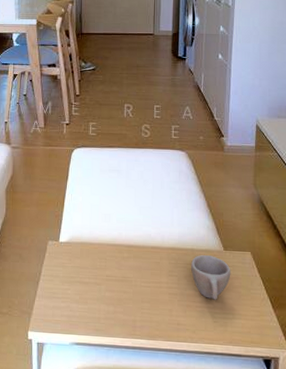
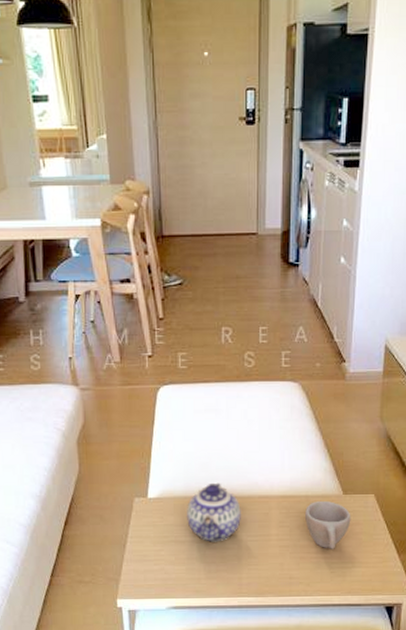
teapot: none [90,232,137,286] -> present [186,482,242,542]

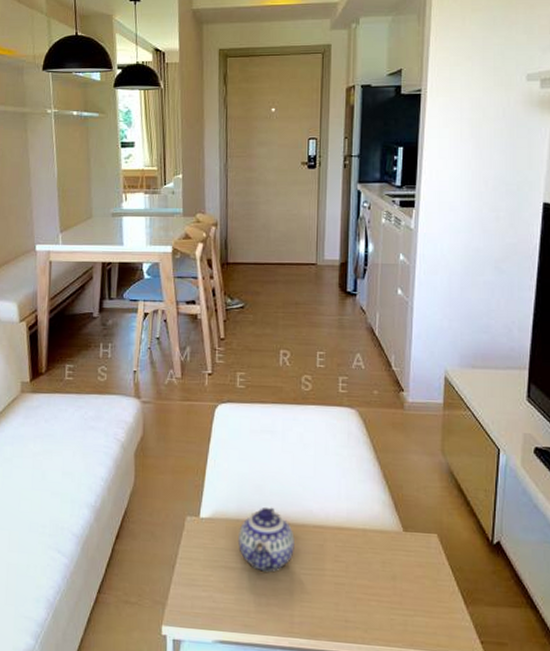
cup: present [305,501,351,549] -> none [363,537,413,593]

